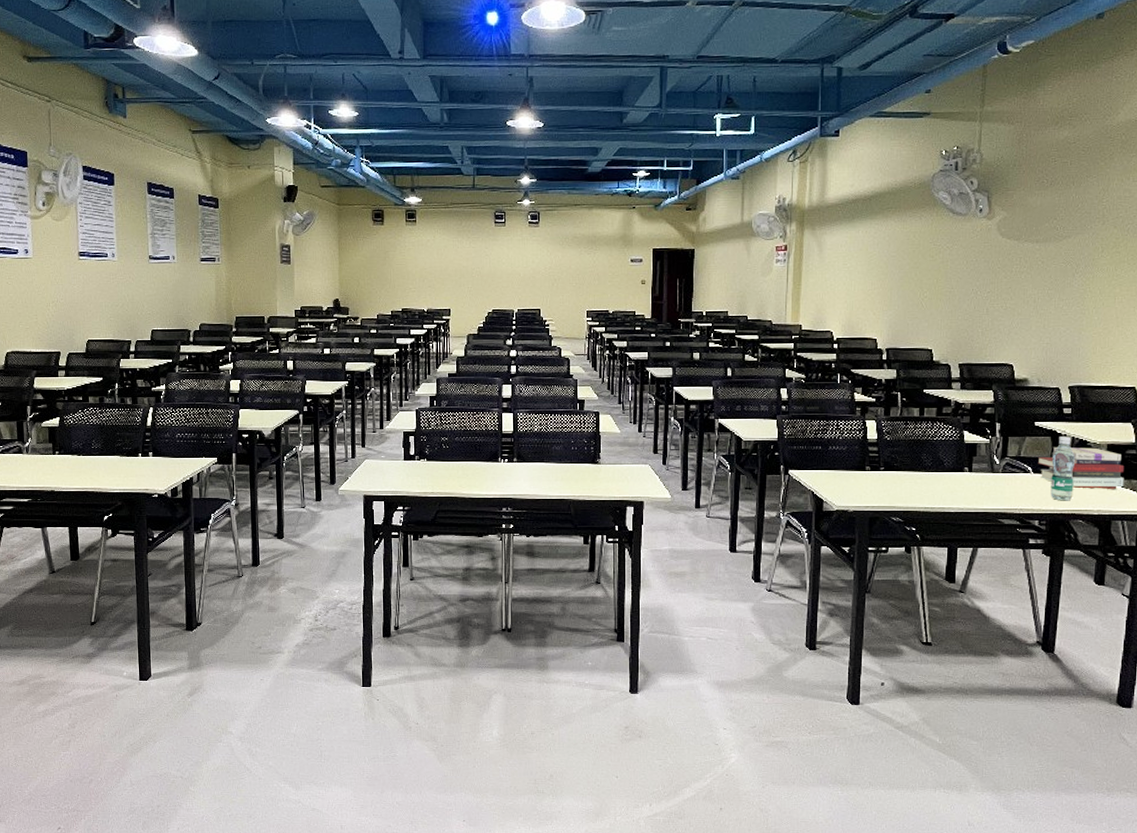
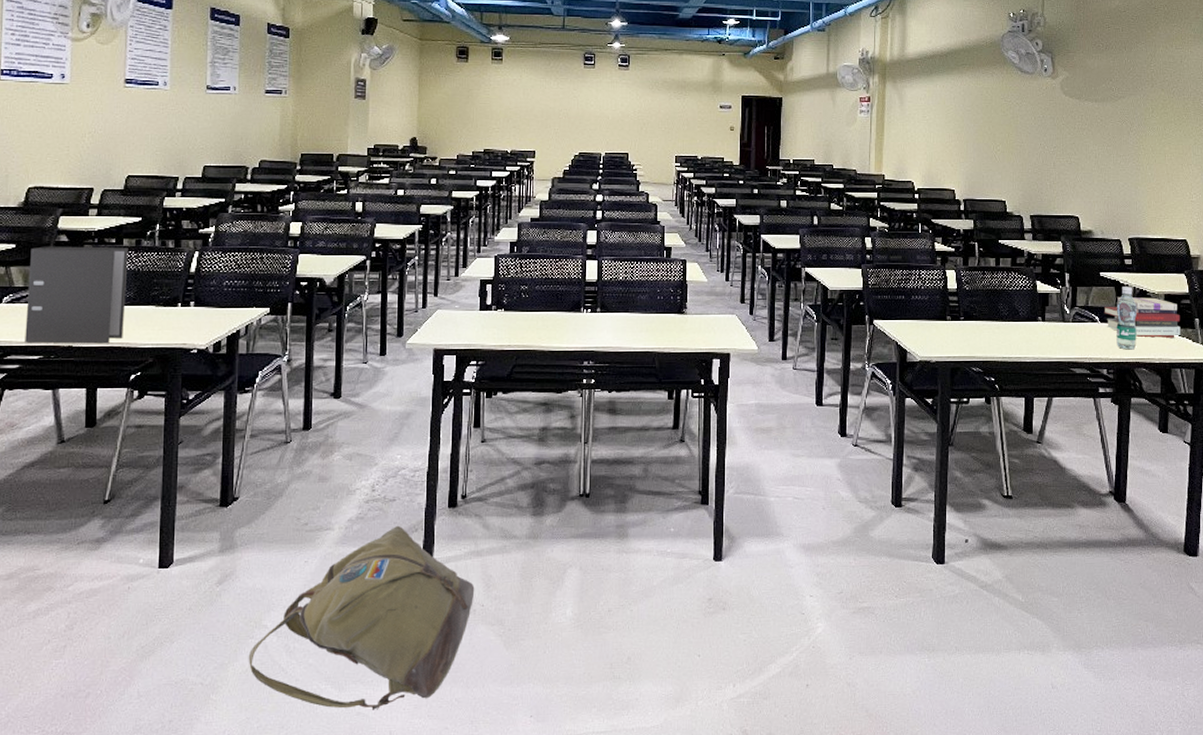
binder: none [13,404,95,489] -> present [25,246,129,344]
backpack: none [218,651,410,807] -> present [248,525,475,710]

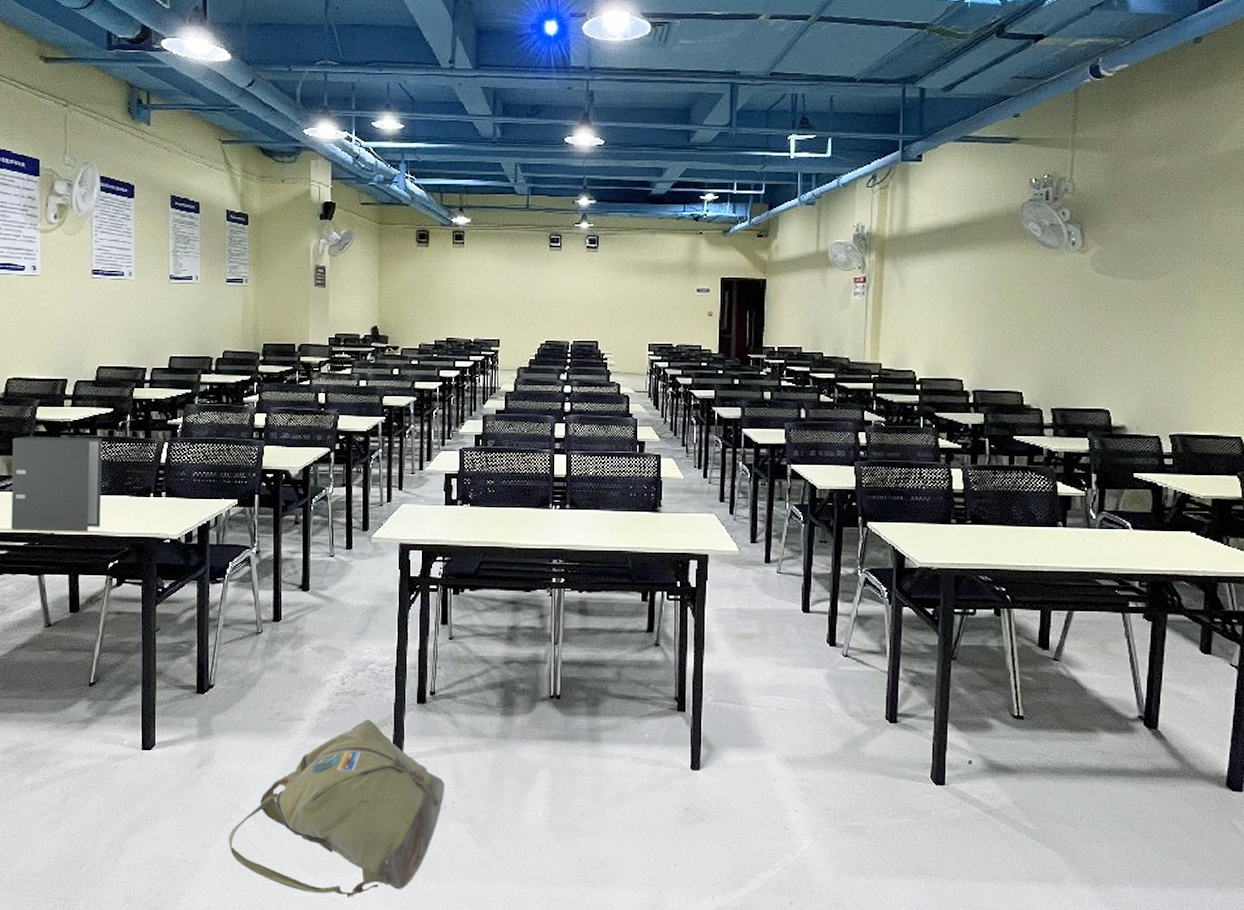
books: present [1104,296,1181,339] -> none [1137,500,1231,549]
bottle: present [1116,287,1137,350] -> none [1151,490,1177,561]

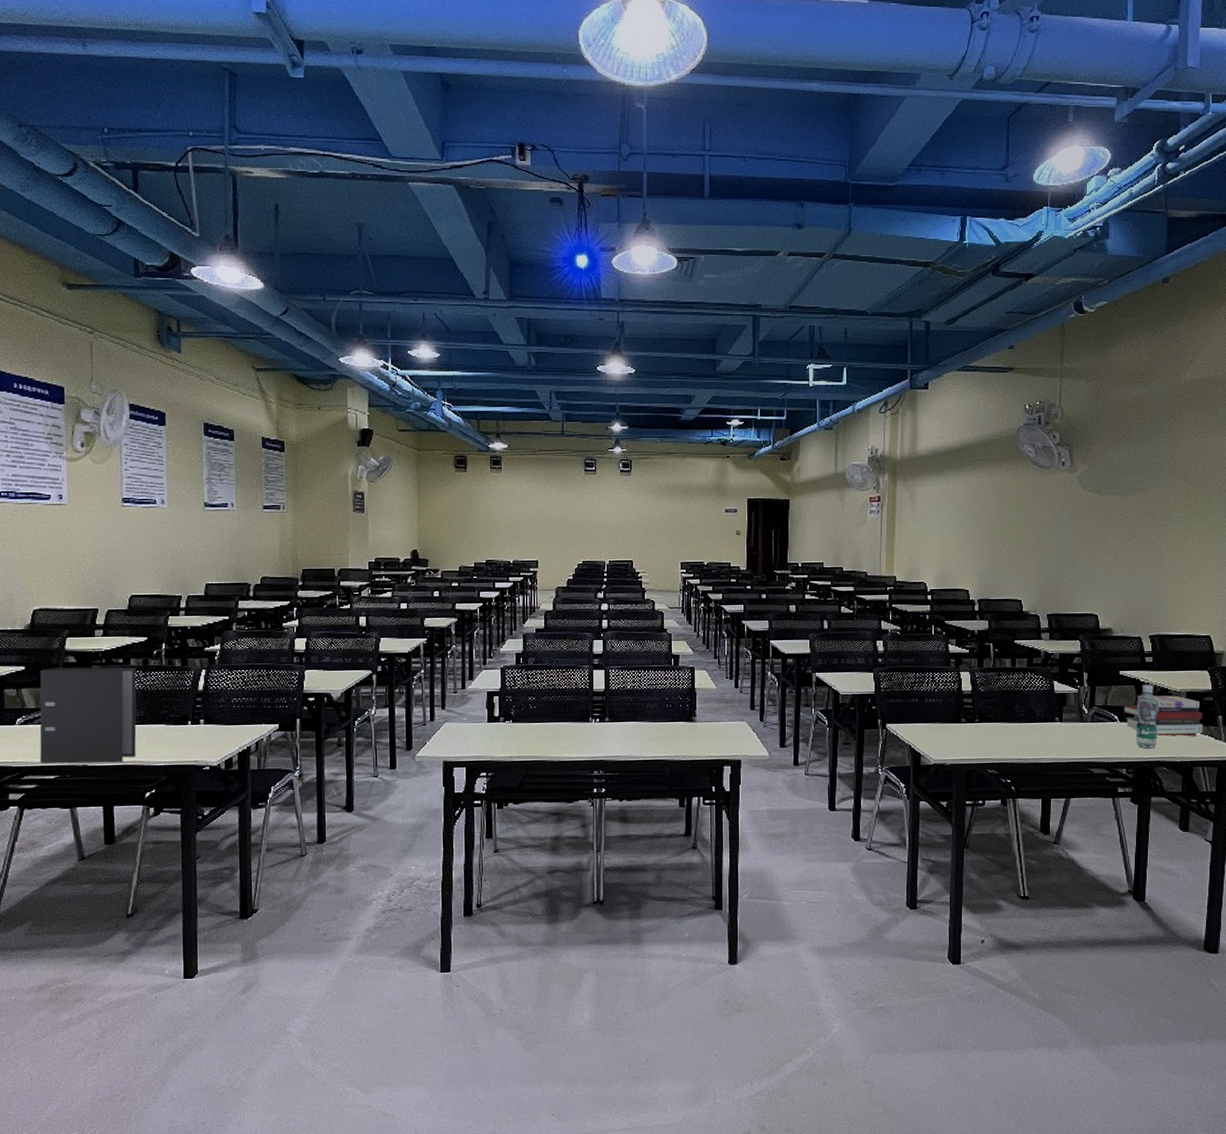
backpack: present [228,719,445,897] -> none [275,934,493,1111]
books: none [1137,500,1231,549] -> present [1123,695,1203,737]
bottle: none [1151,490,1177,561] -> present [1136,685,1157,749]

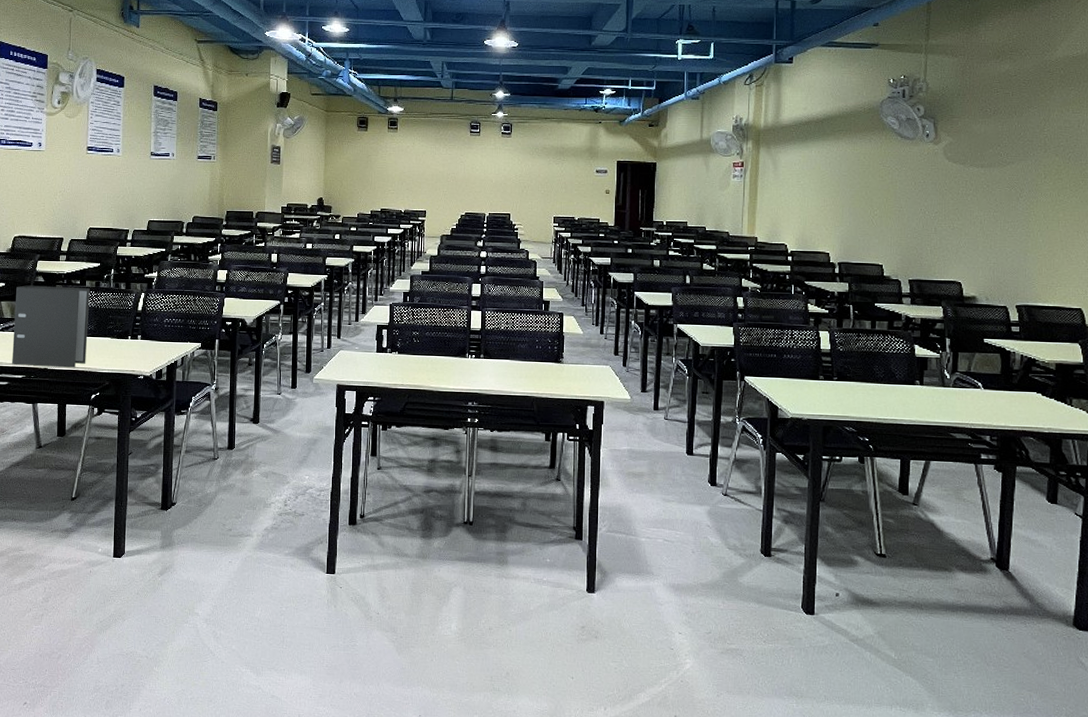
books: present [1123,695,1203,737] -> none [987,363,1074,409]
bottle: present [1136,685,1157,749] -> none [1001,354,1024,418]

